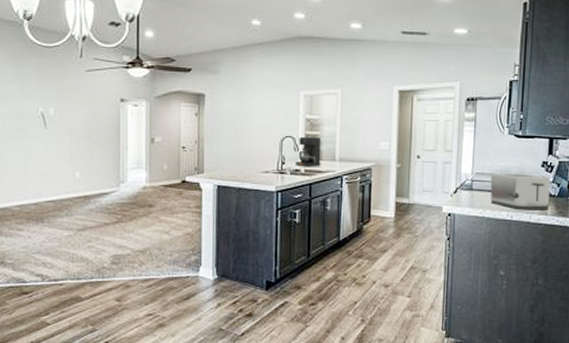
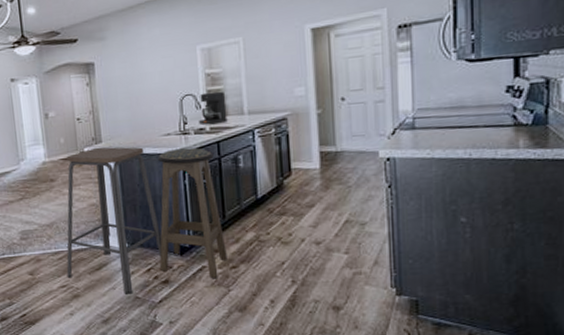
bar stool: none [154,177,250,326] -> present [66,146,163,294]
stool: none [246,187,308,315] -> present [158,148,227,279]
toaster: present [490,173,550,210] -> none [438,102,521,146]

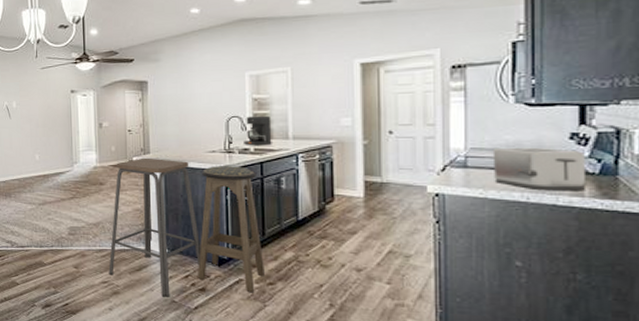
toaster: none [438,102,521,146] -> present [492,147,587,191]

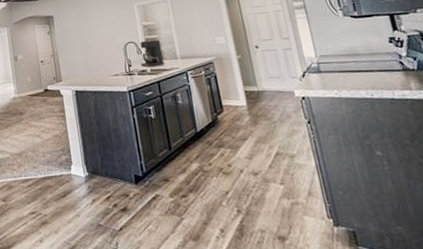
bar stool: present [108,157,201,297] -> none [33,85,119,222]
stool: present [198,166,265,293] -> none [109,86,177,208]
toaster: present [492,147,587,191] -> none [336,51,411,88]

